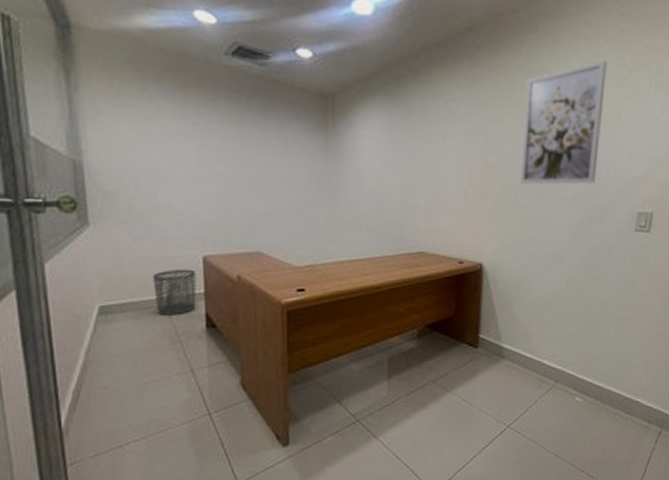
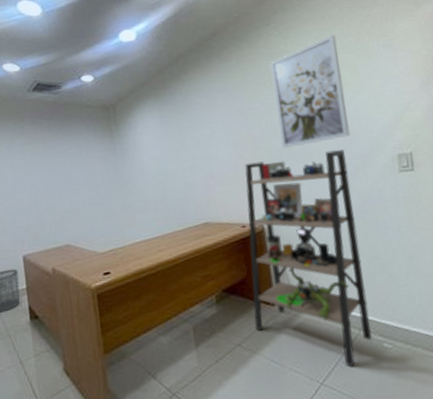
shelving unit: none [453,193,585,415] -> present [244,149,372,368]

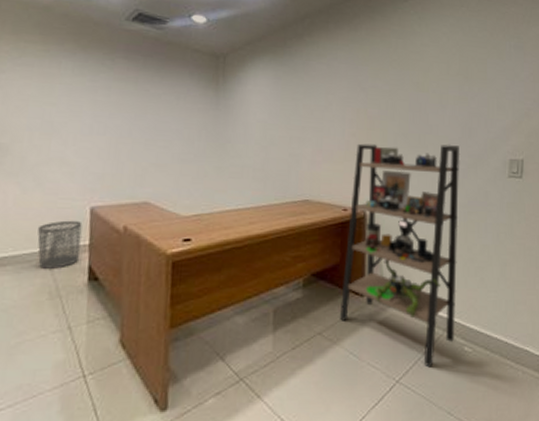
wall art: present [271,34,350,148] -> none [398,25,471,134]

